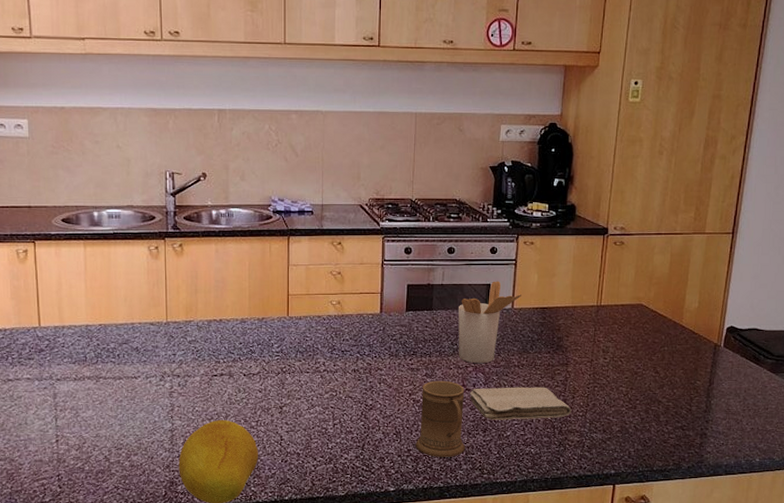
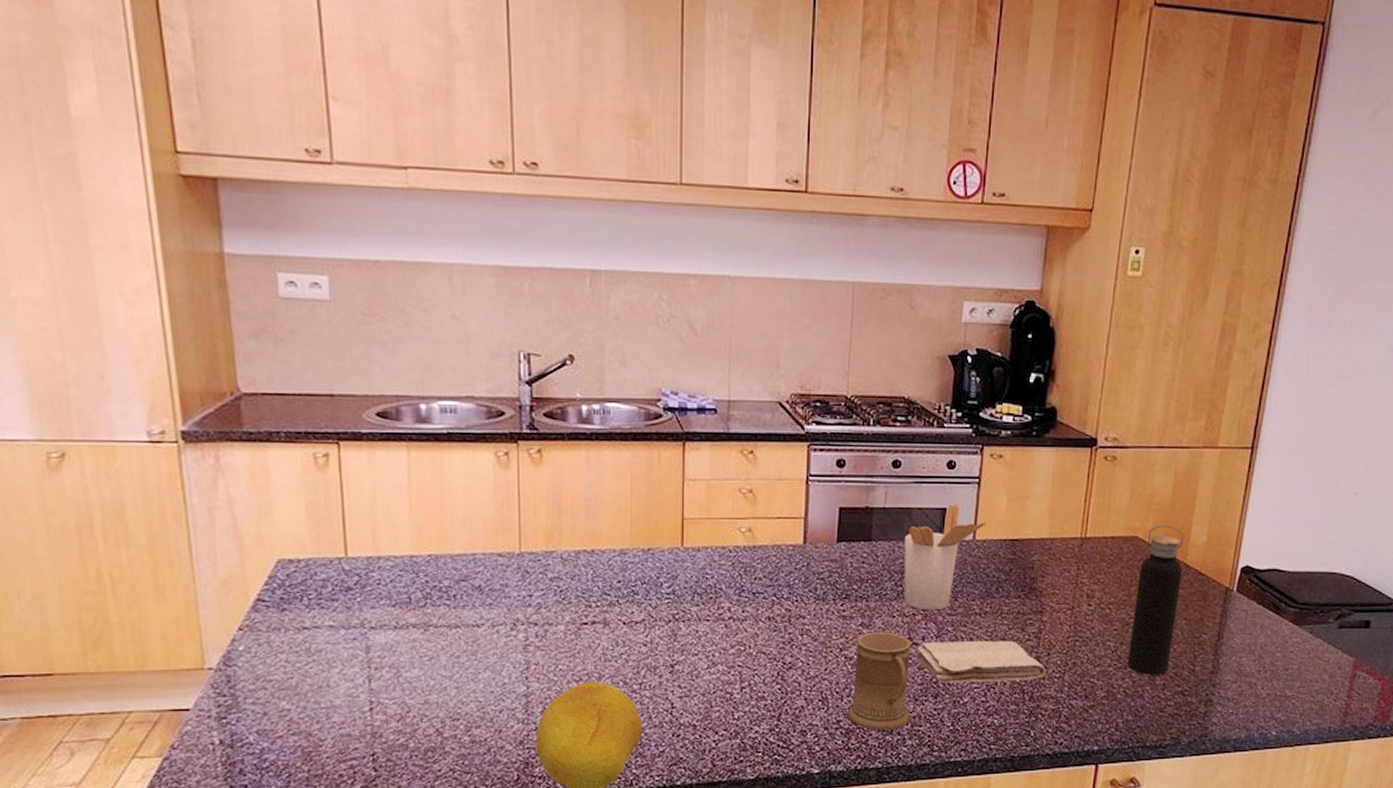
water bottle: none [636,295,680,413] -> present [1127,525,1184,675]

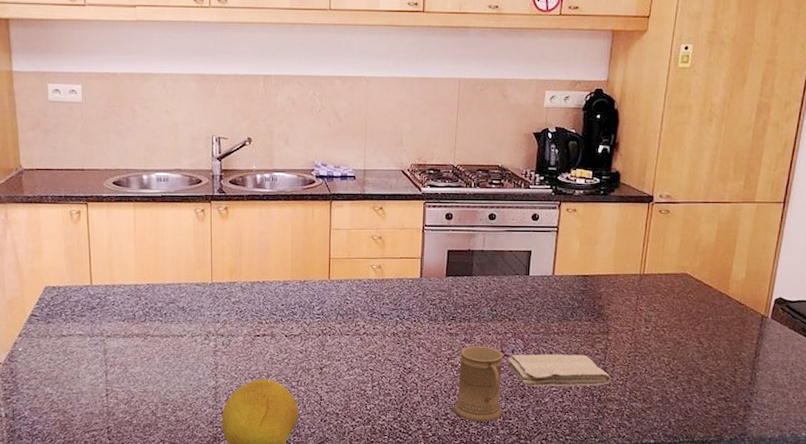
utensil holder: present [903,504,986,611] -> none [497,248,563,330]
water bottle: present [1127,525,1184,675] -> none [678,264,726,384]

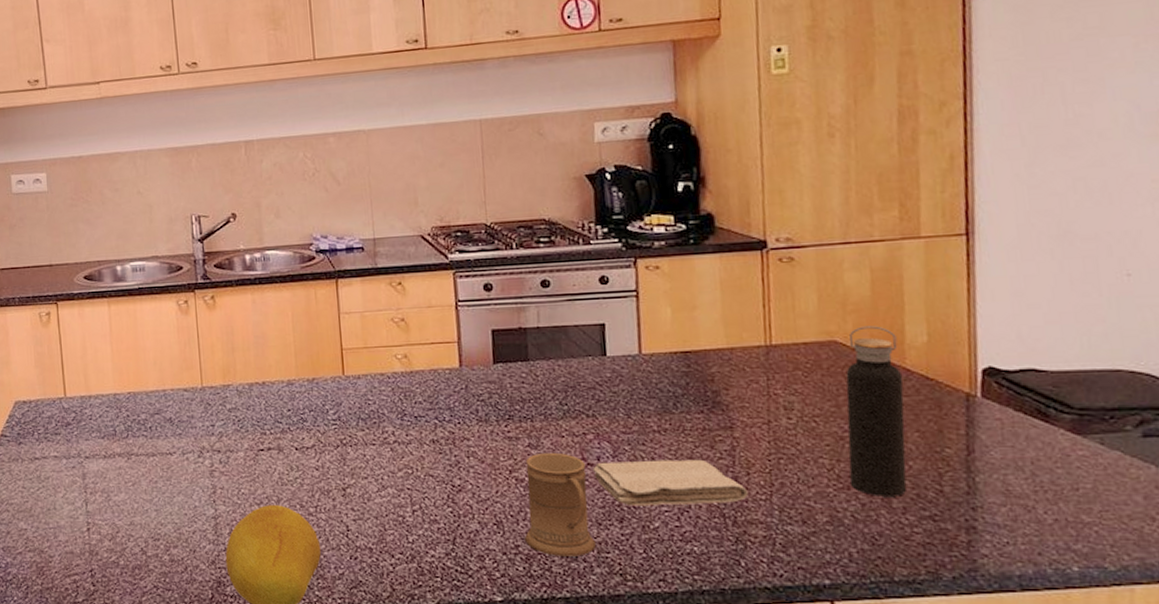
water bottle: none [678,264,726,384] -> present [845,326,907,496]

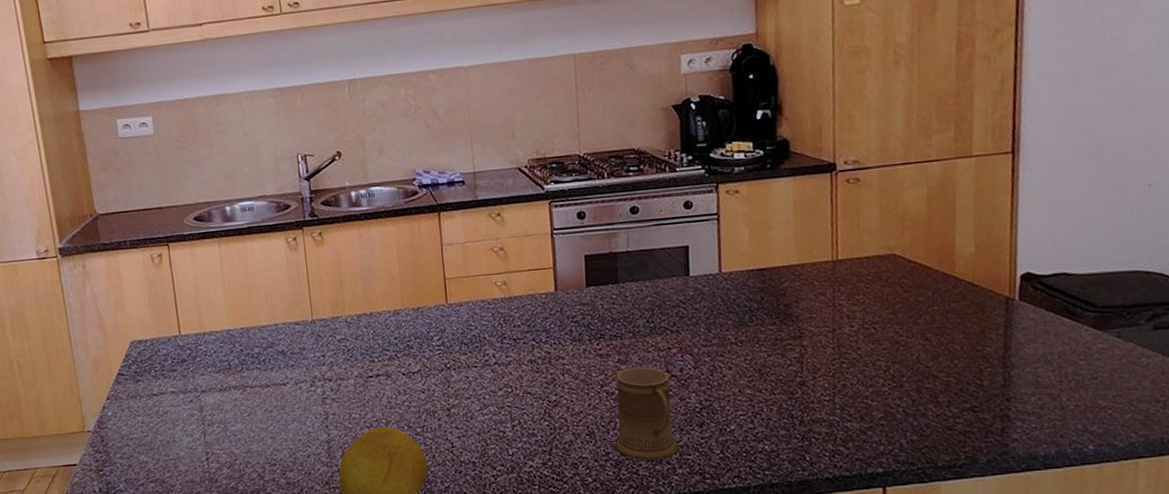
washcloth: present [593,459,749,506] -> none [676,367,814,412]
water bottle: present [845,326,907,496] -> none [902,239,953,393]

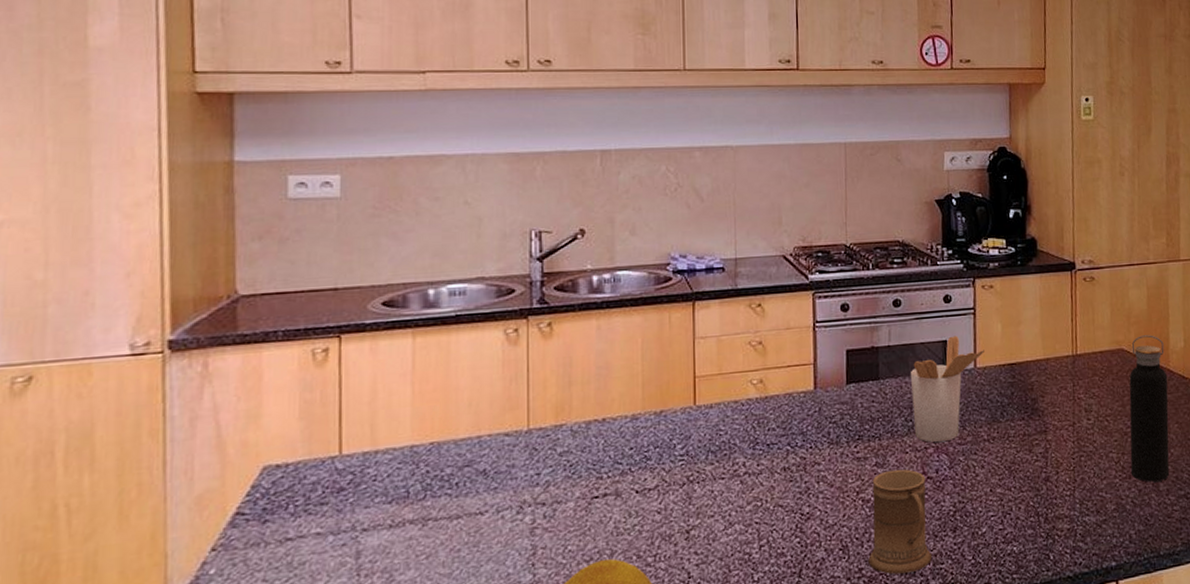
utensil holder: none [651,241,730,344] -> present [911,335,984,443]
water bottle: none [902,239,953,393] -> present [1129,335,1170,482]

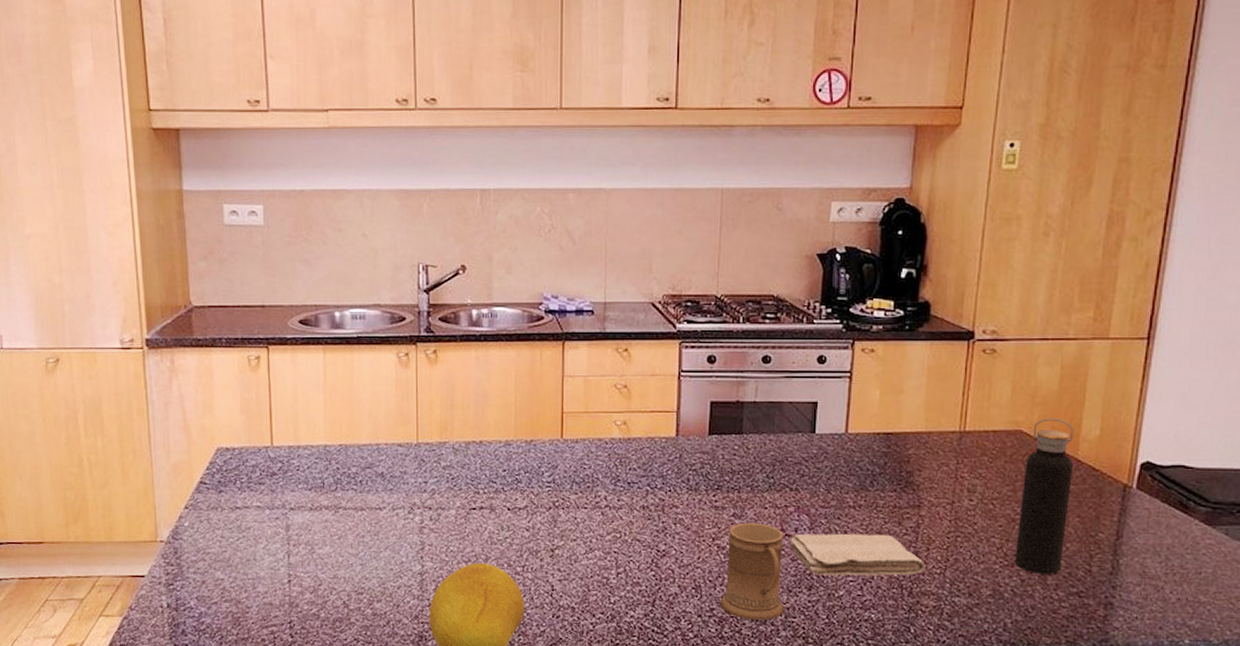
utensil holder: present [911,335,984,443] -> none [775,398,858,503]
washcloth: none [932,463,1057,515] -> present [790,533,926,576]

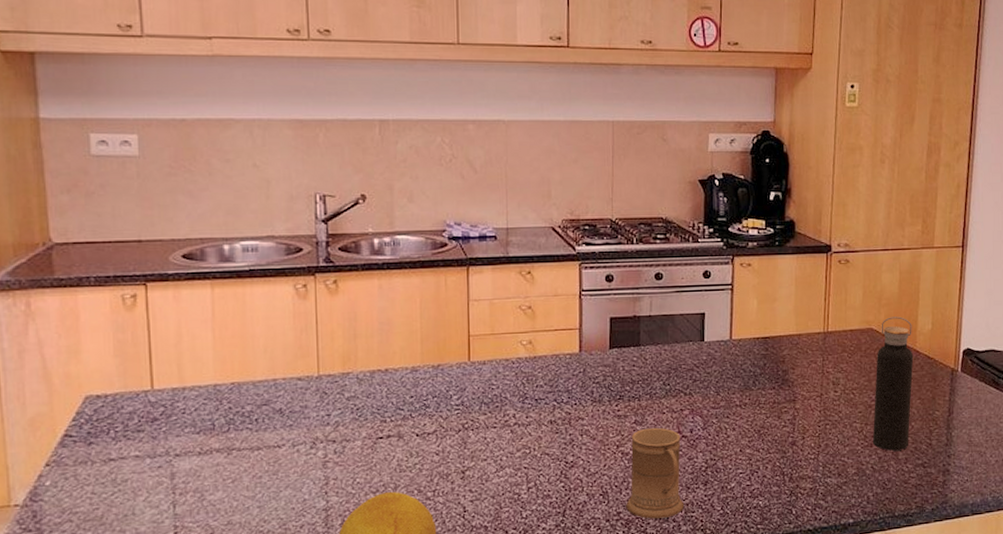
washcloth: present [790,533,926,576] -> none [686,428,802,471]

